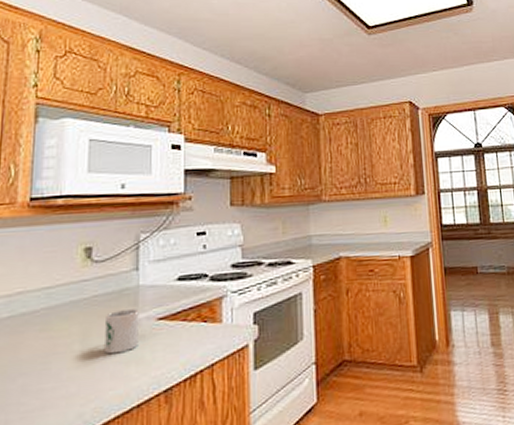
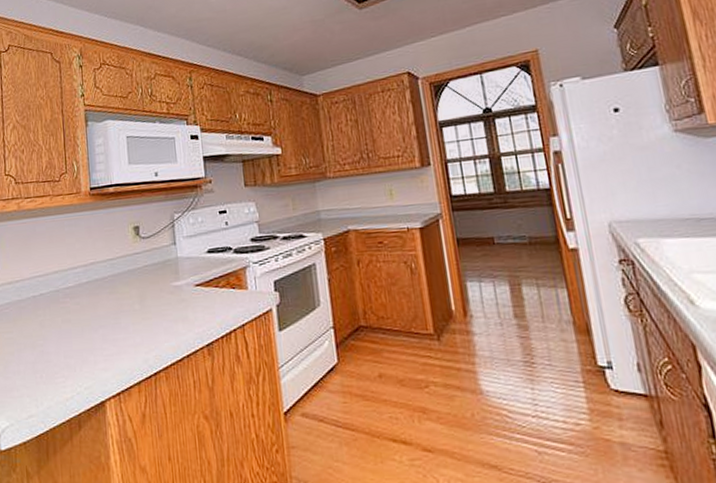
mug: present [105,309,139,354] -> none [155,277,183,314]

